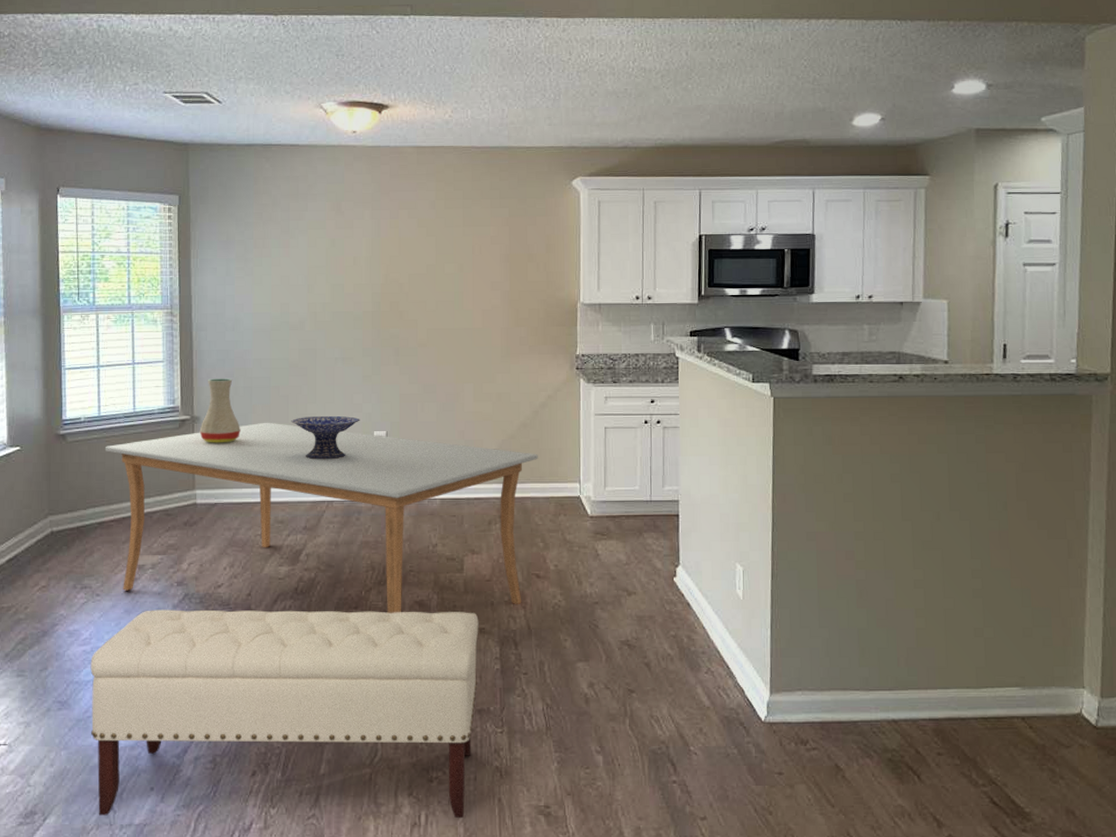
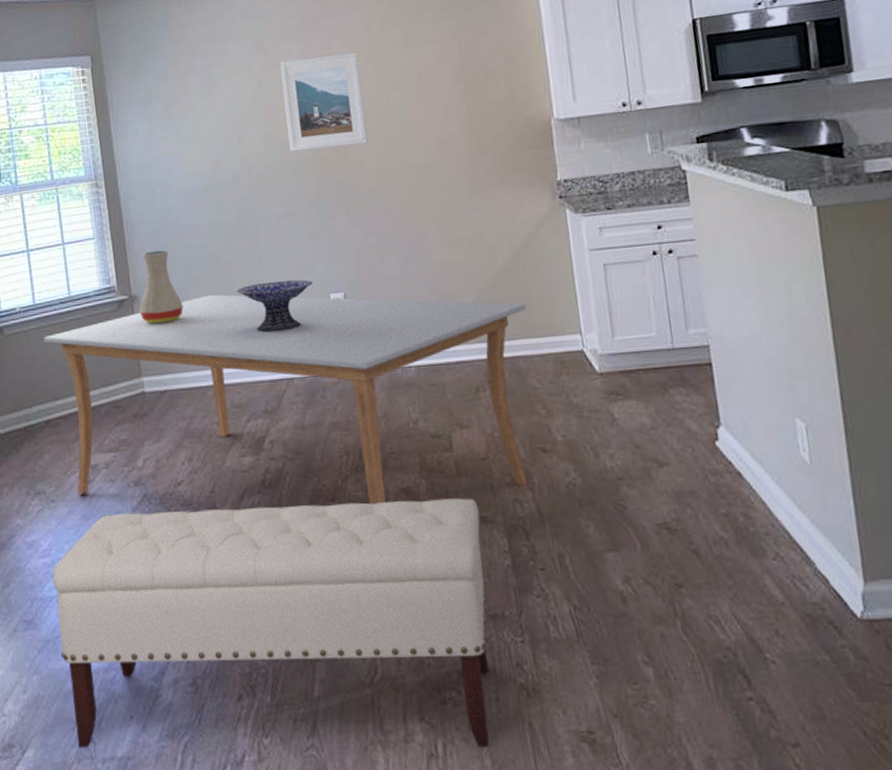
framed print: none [353,223,422,305] -> present [280,52,368,152]

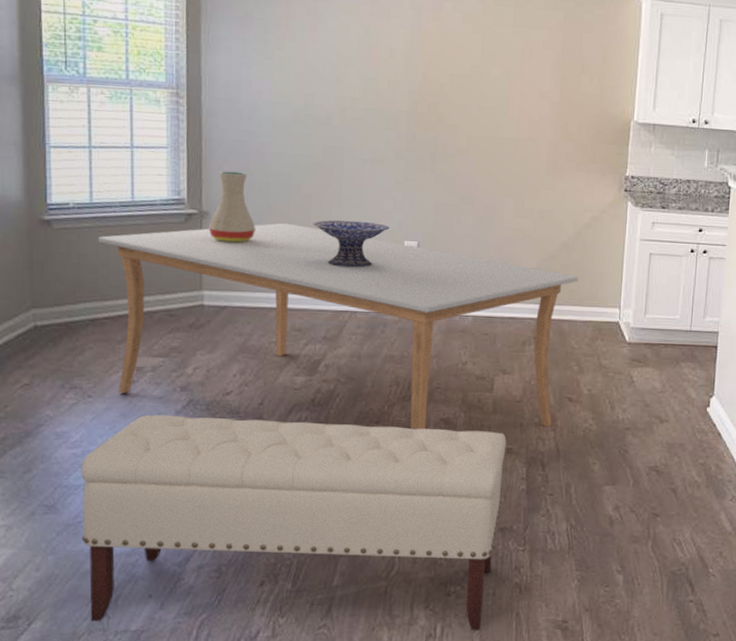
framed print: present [280,52,368,152] -> none [387,11,467,108]

